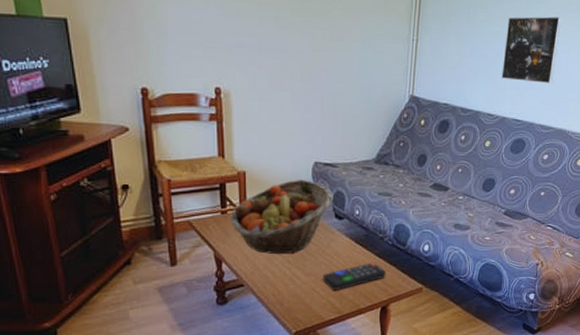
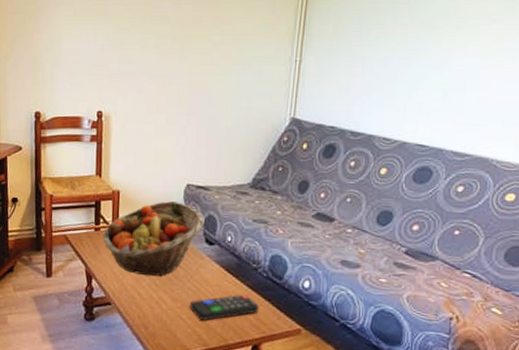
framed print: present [502,16,563,83] -> none [401,29,481,104]

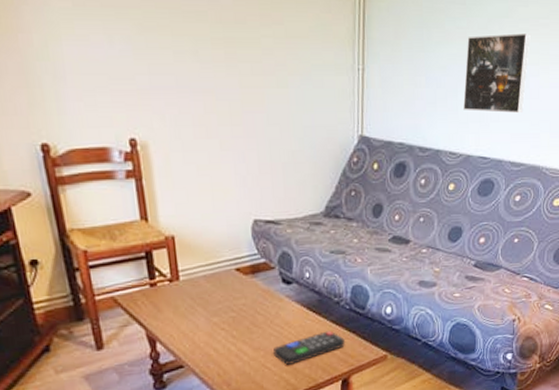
fruit basket: present [102,201,205,276] -> none [161,241,279,329]
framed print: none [401,29,481,104] -> present [463,33,530,113]

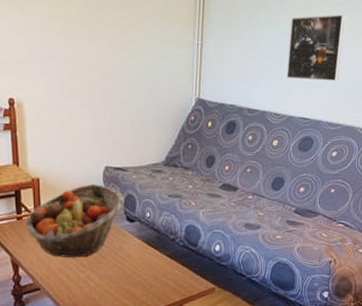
fruit basket: none [161,241,279,329] -> present [25,184,124,258]
remote control: present [274,330,346,365] -> none [116,264,179,292]

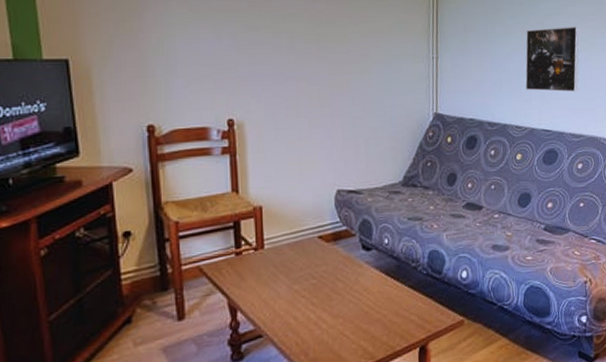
fruit basket: present [25,184,124,258] -> none [246,210,359,297]

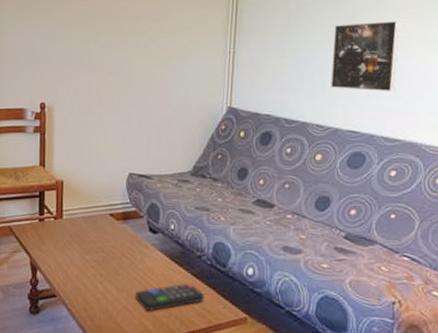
remote control: none [352,296,423,332] -> present [136,283,205,311]

